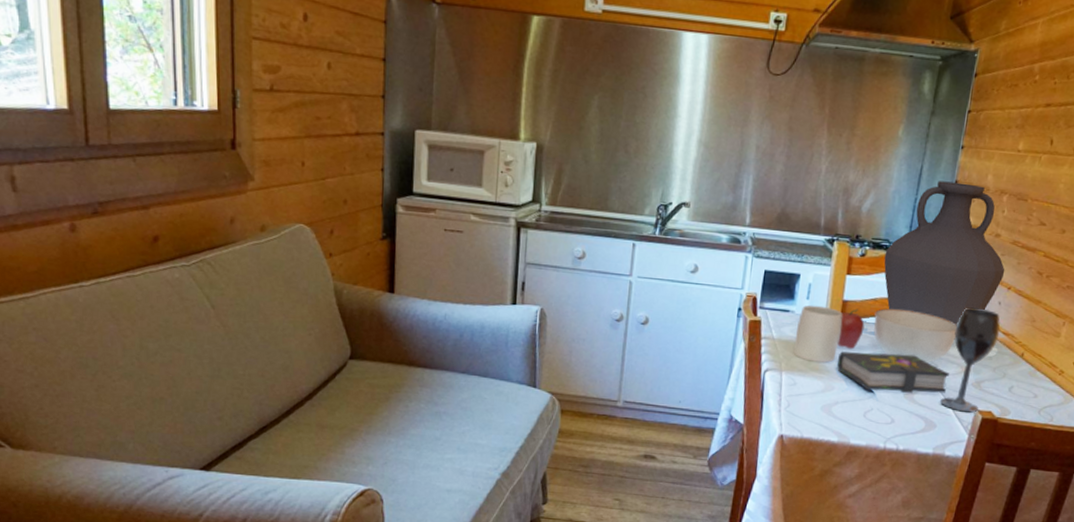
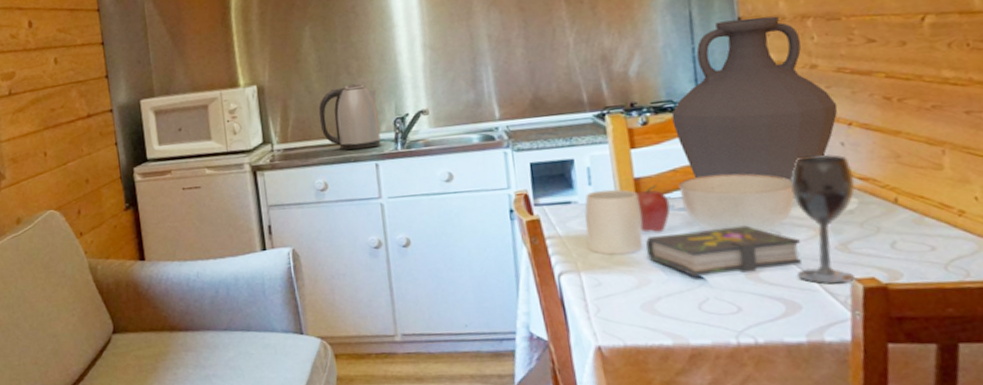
kettle: none [589,162,648,228] -> present [318,83,381,151]

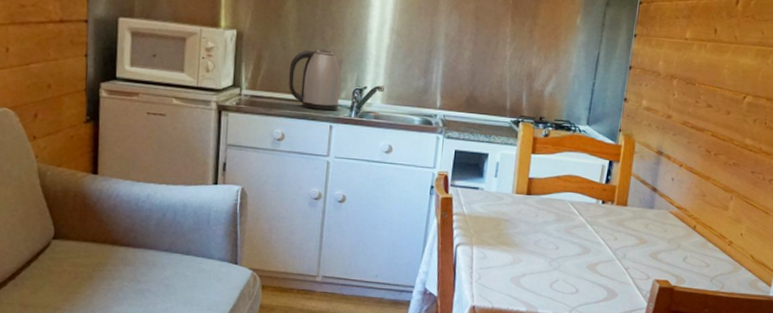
mug: present [584,189,643,255] -> none [483,182,529,237]
fruit: present [636,184,671,233] -> none [524,186,549,224]
book: present [645,225,803,277] -> none [524,226,628,265]
vase: present [671,16,838,198] -> none [566,66,677,214]
bowl: present [678,173,795,233] -> none [557,185,634,237]
wine glass: present [790,153,856,285] -> none [620,183,674,282]

